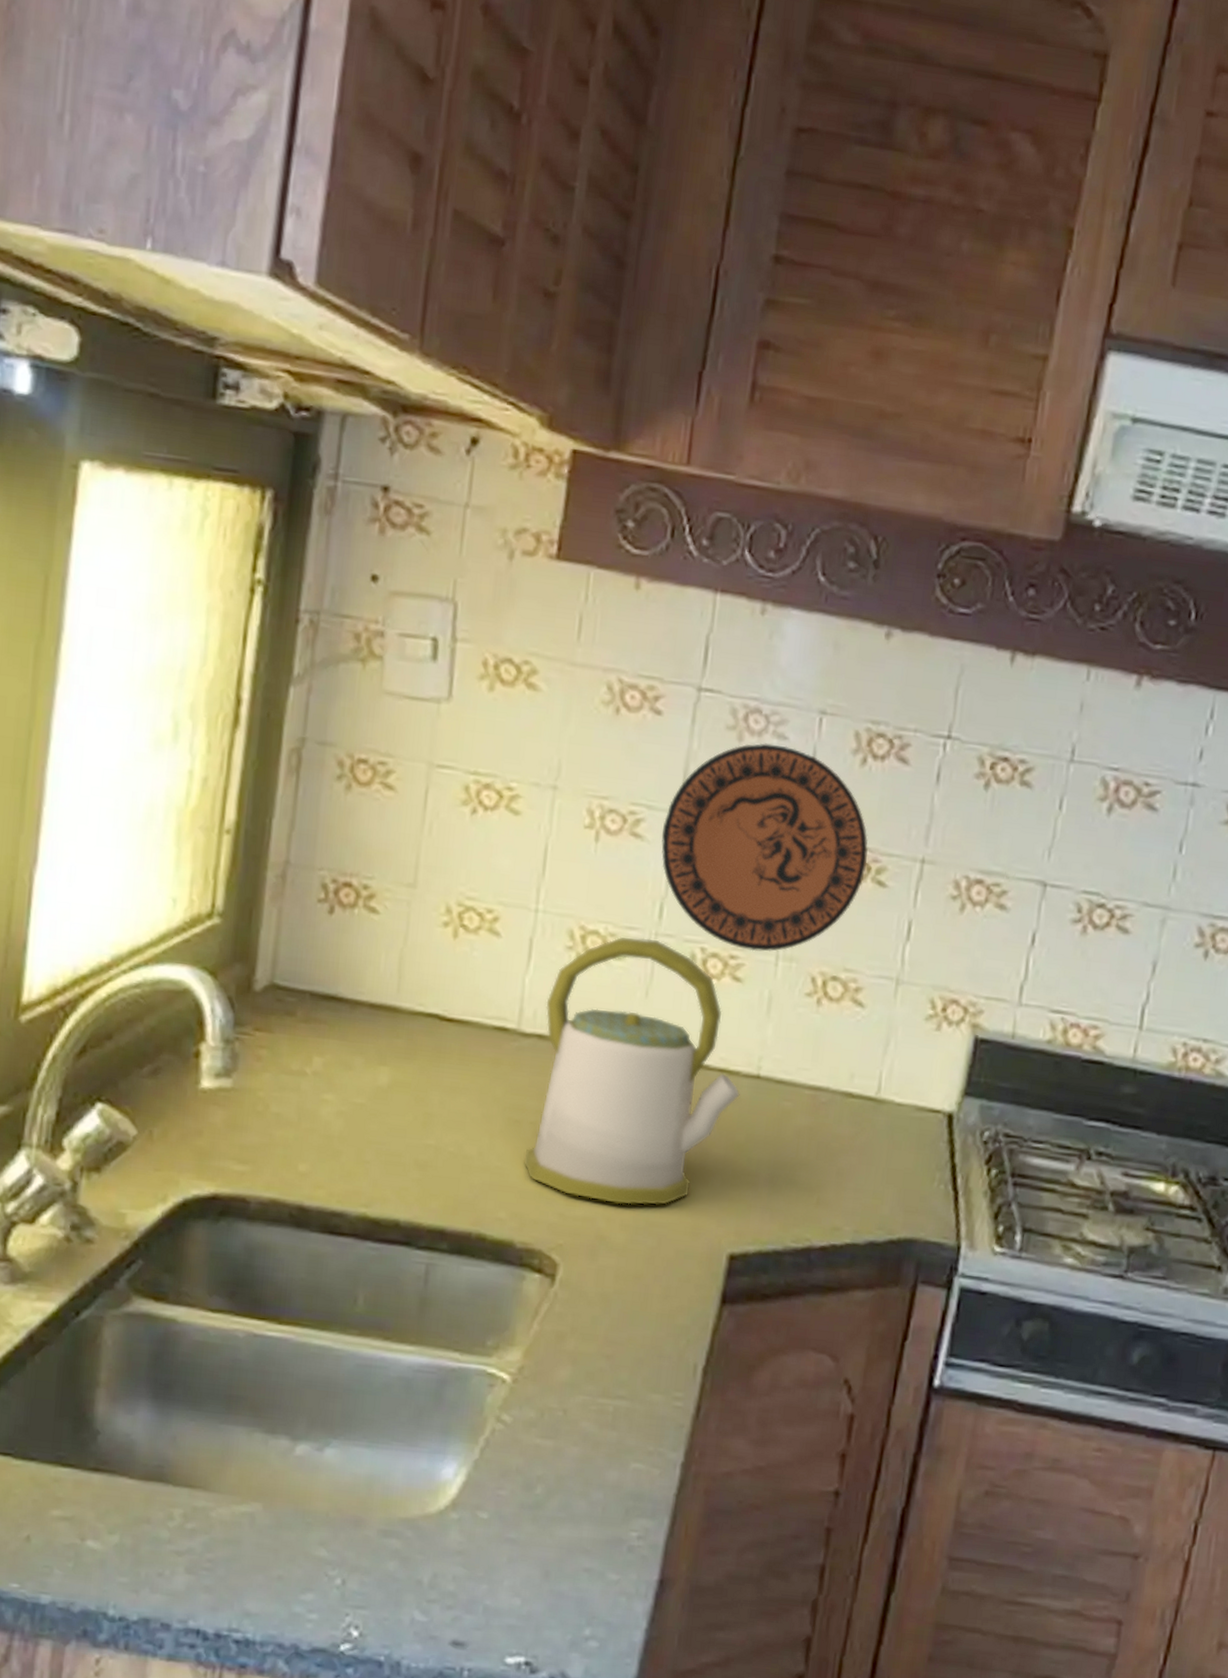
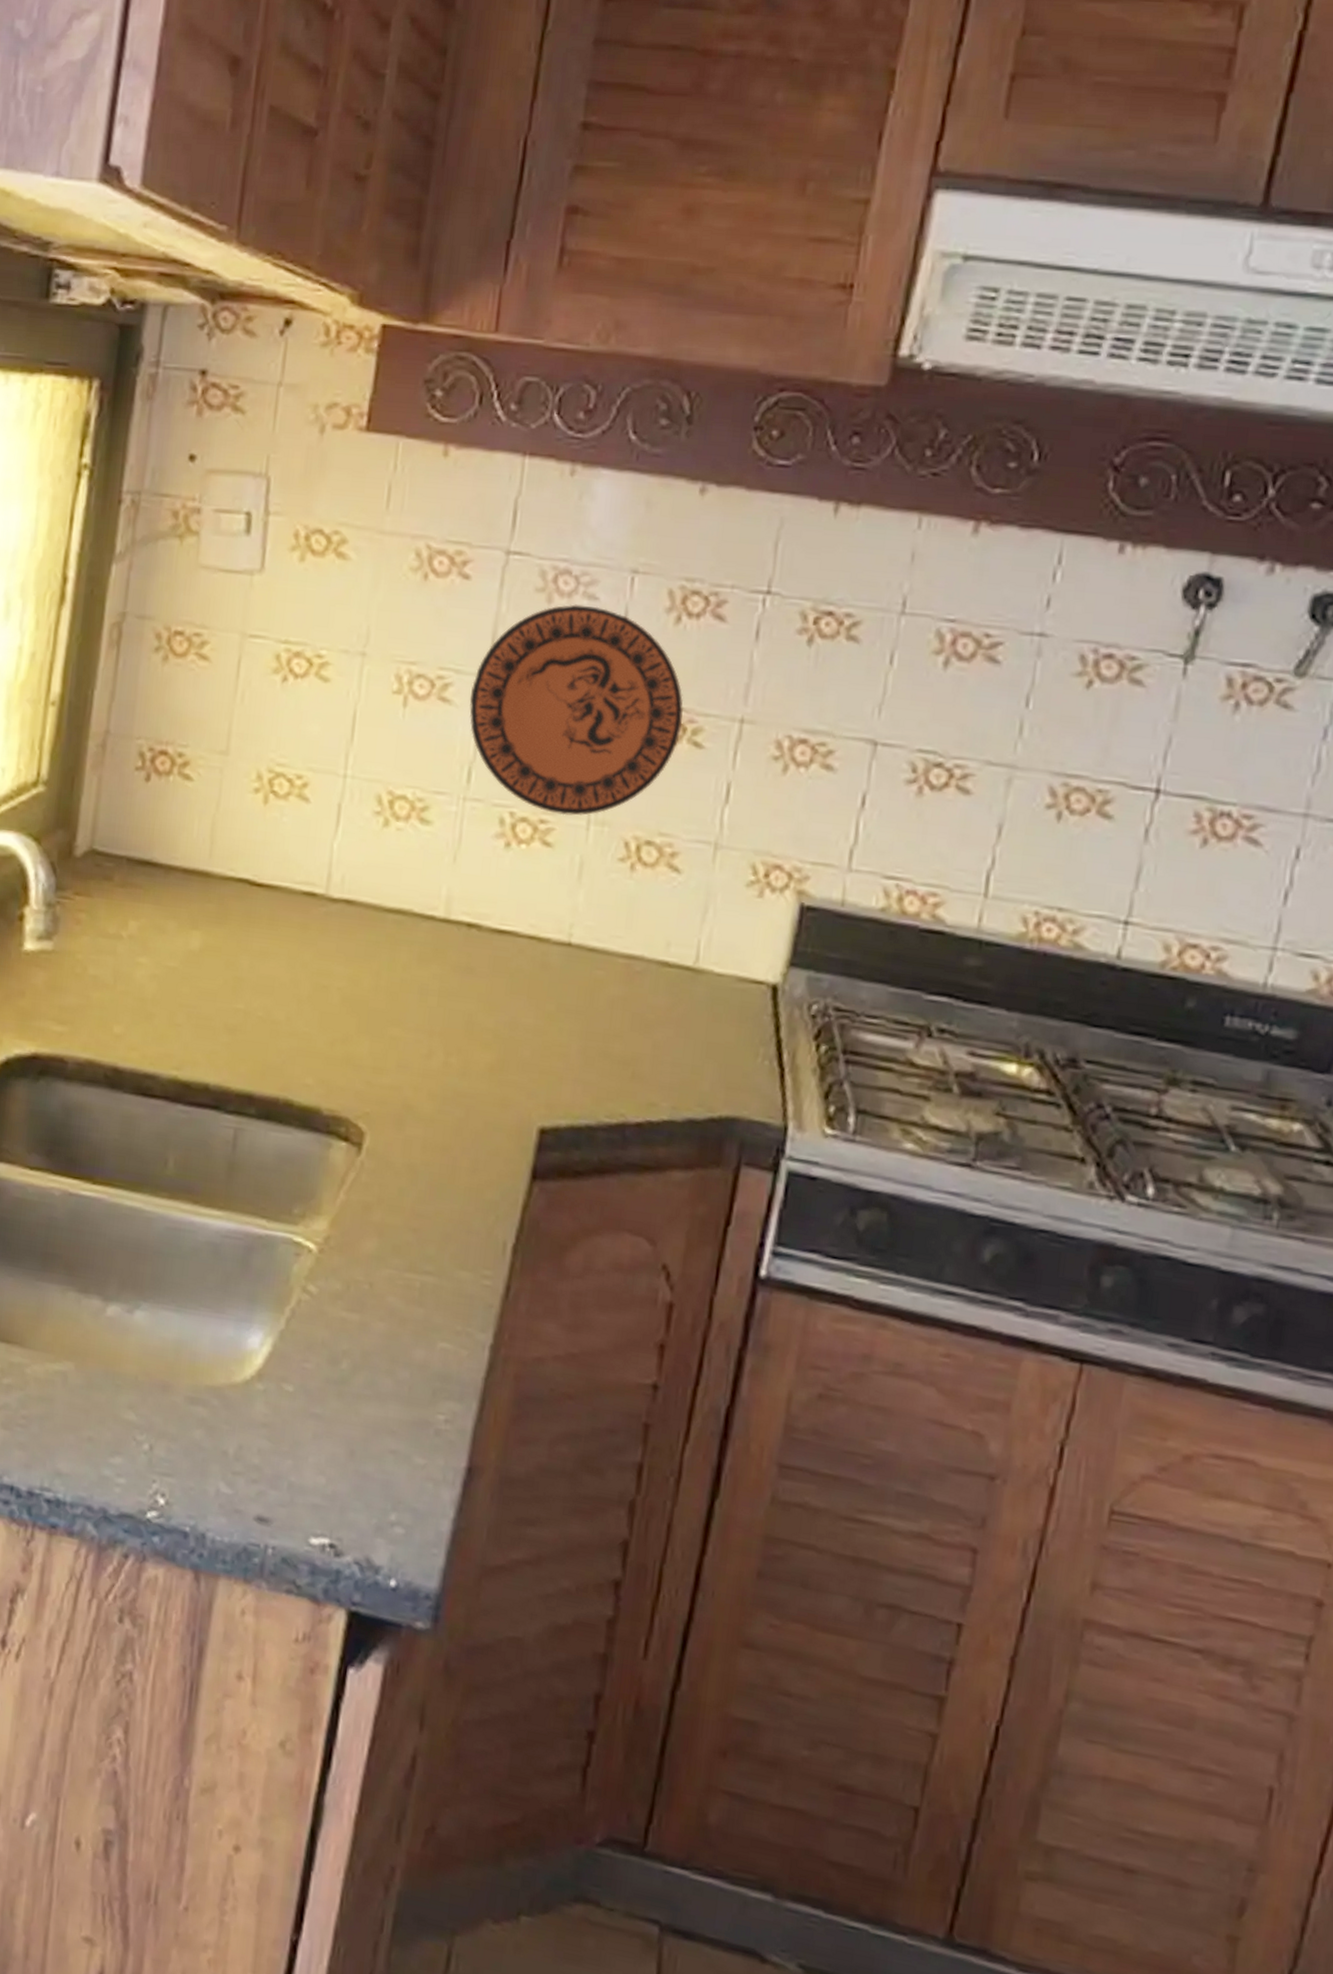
kettle: present [524,936,740,1205] -> none [331,801,550,1075]

